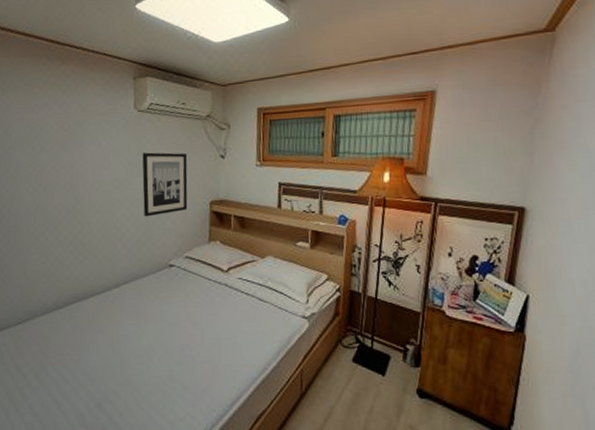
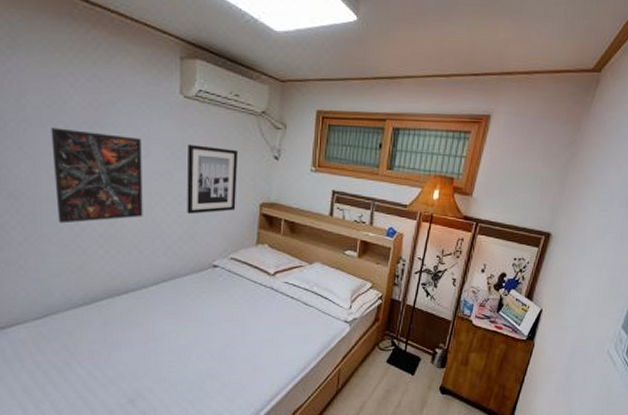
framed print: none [30,150,106,234] -> present [51,127,143,224]

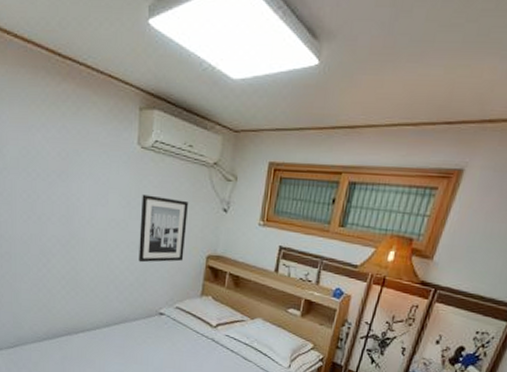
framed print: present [51,127,143,224] -> none [25,176,101,265]

